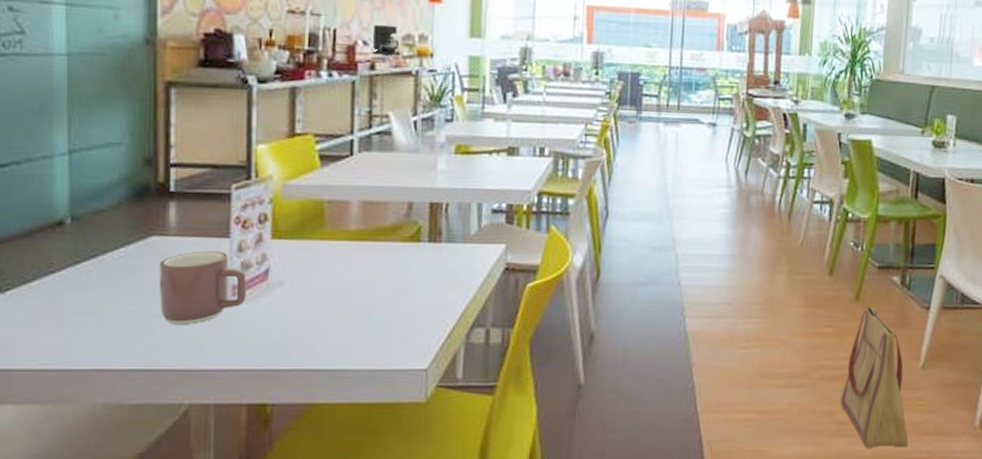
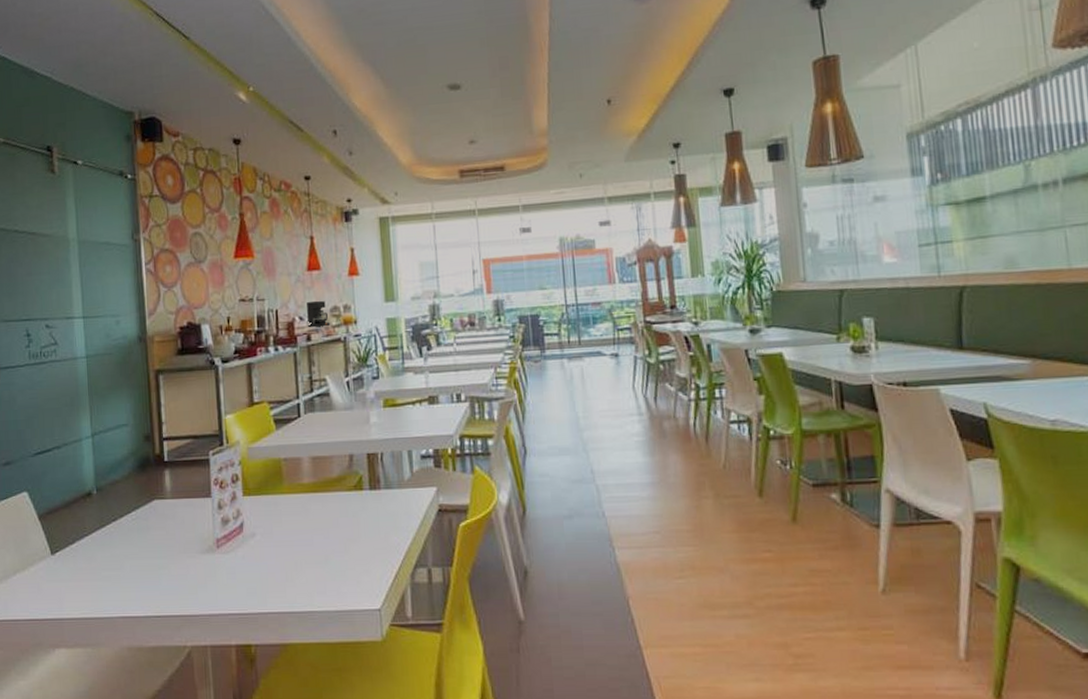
mug: present [159,251,246,325] -> none [160,509,227,576]
shopping bag: present [839,306,909,448] -> none [792,527,882,684]

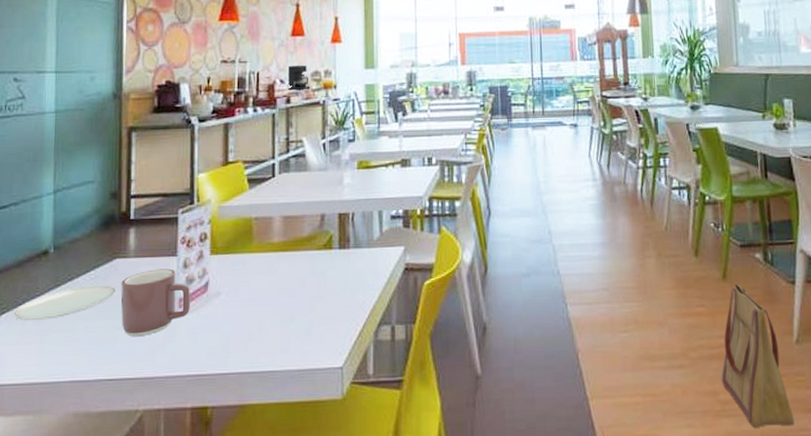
plate: none [65,524,157,559] -> present [13,284,117,321]
mug: none [160,509,227,576] -> present [120,268,190,337]
shopping bag: none [792,527,882,684] -> present [720,284,795,428]

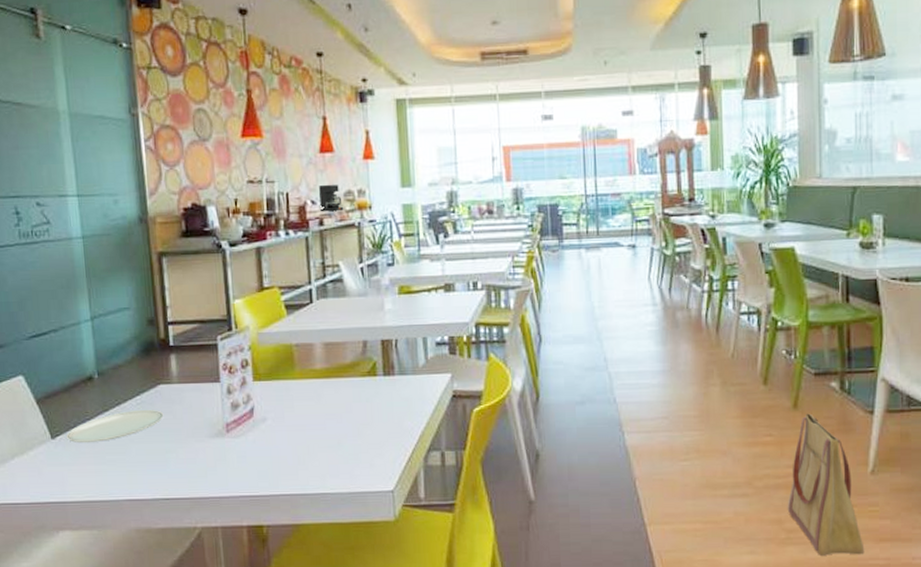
mug: present [120,268,190,337] -> none [167,394,238,460]

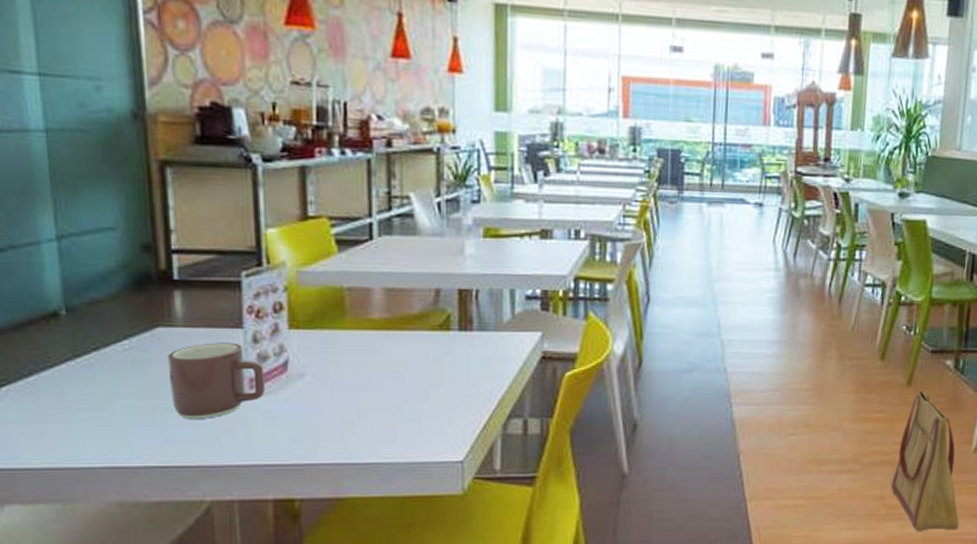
plate: present [67,409,164,444] -> none [17,357,162,397]
mug: none [167,394,238,460] -> present [167,342,265,420]
coffee maker: present [319,184,344,212] -> none [389,97,420,132]

